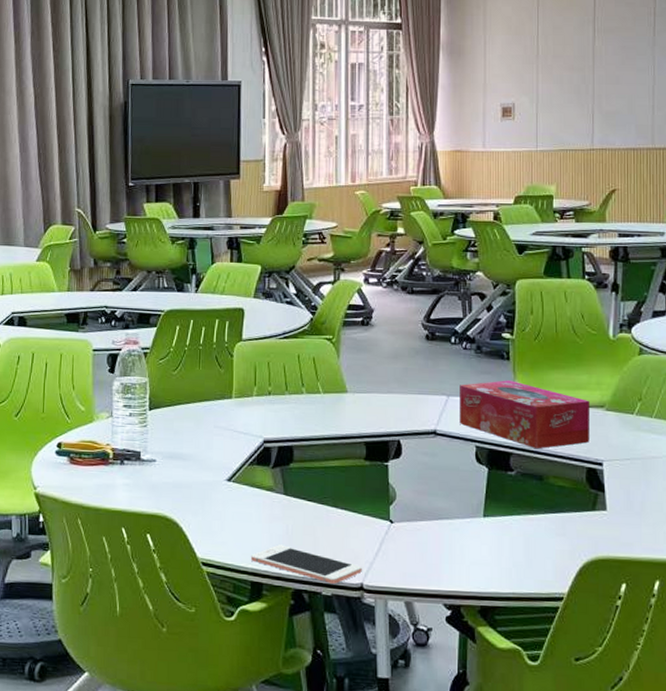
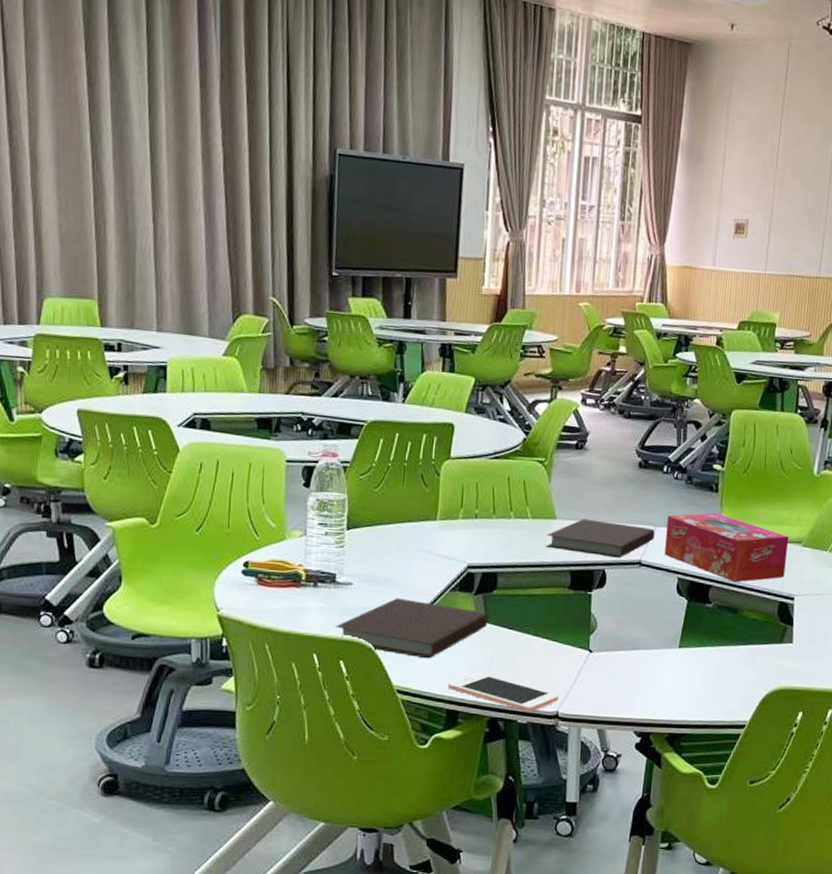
notebook: none [141,473,287,532] -> present [334,598,489,659]
notebook: none [339,391,448,429] -> present [546,519,655,558]

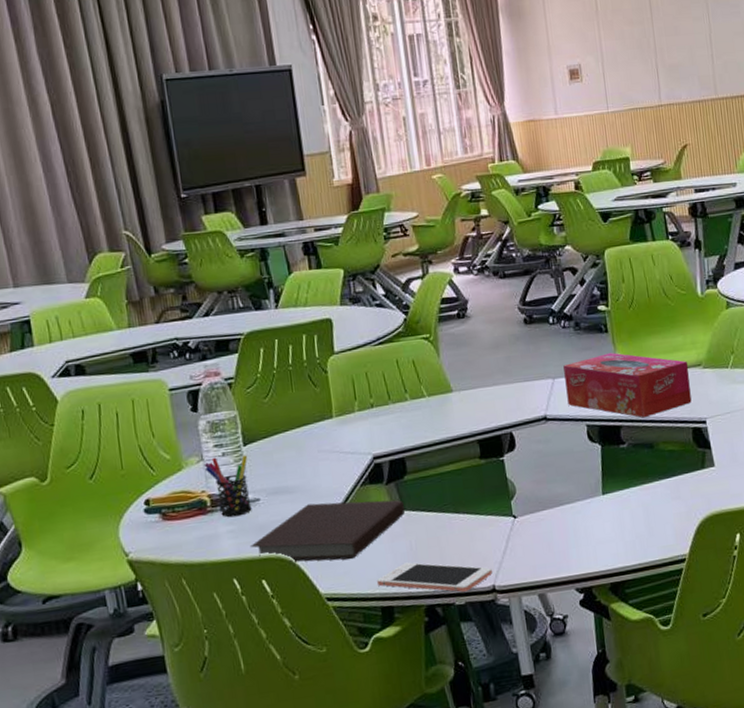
pen holder: none [306,535,349,596] -> present [204,455,252,518]
notebook: present [546,519,655,558] -> none [447,381,555,422]

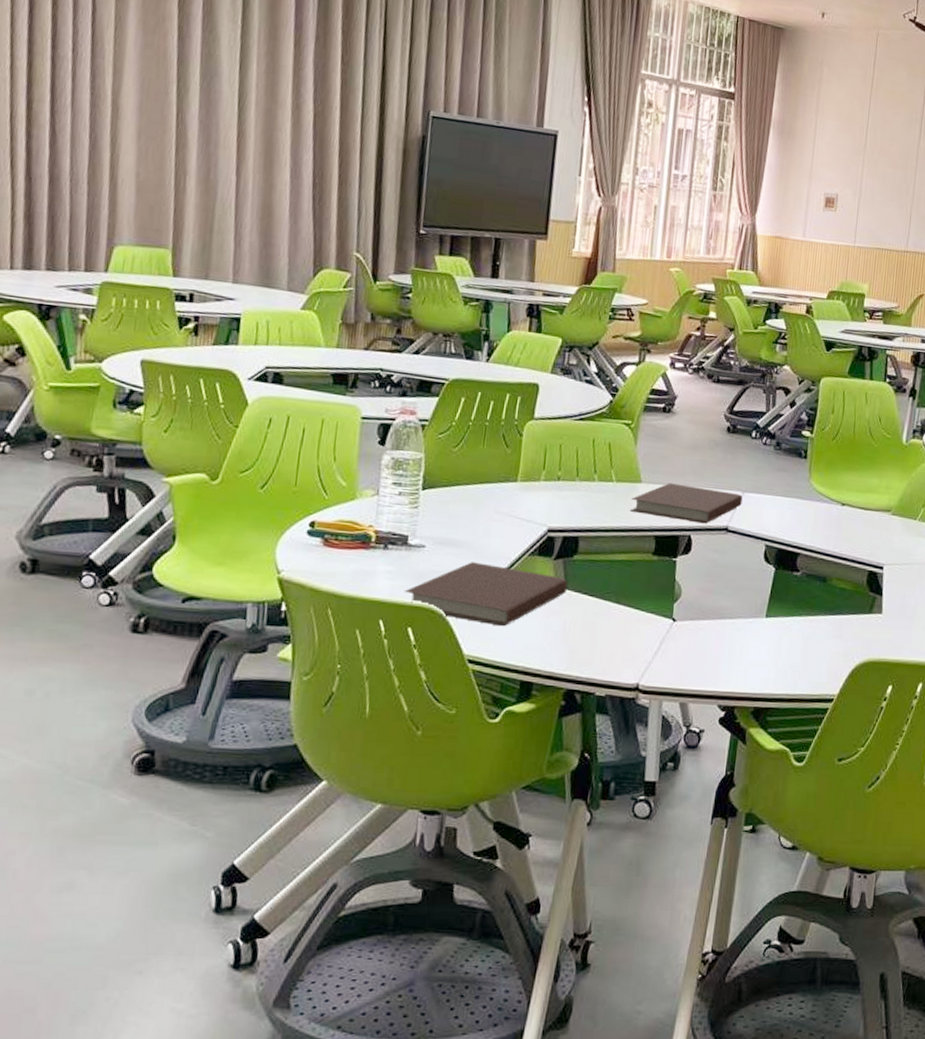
pen holder: present [204,455,252,518] -> none [378,494,424,559]
cell phone: present [376,562,492,592] -> none [521,641,640,684]
notebook: none [447,381,555,422] -> present [630,483,743,524]
tissue box: present [563,352,692,418] -> none [752,479,879,551]

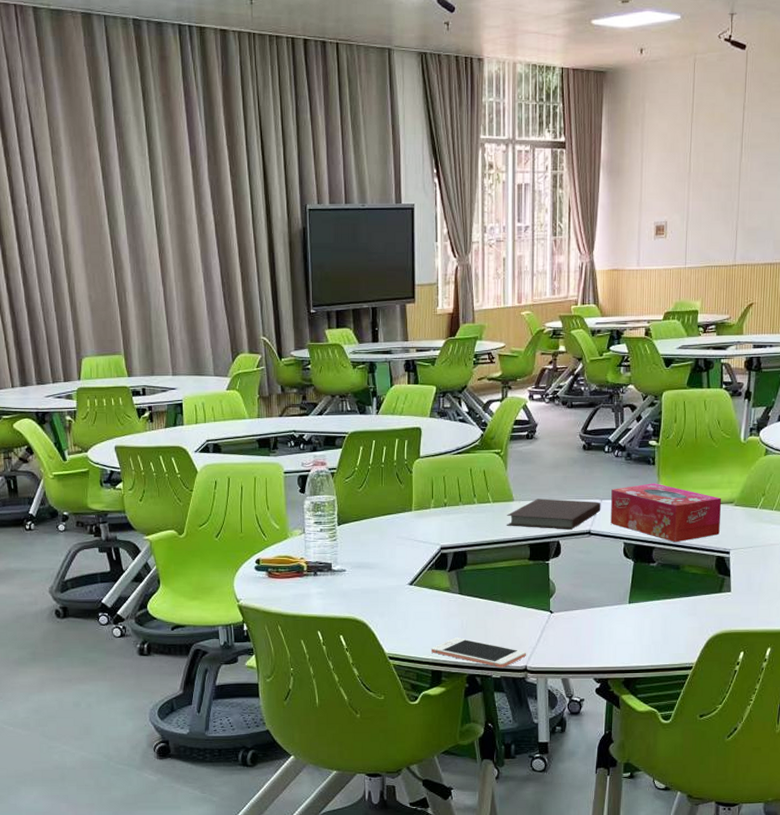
notebook: present [404,562,568,627] -> none [333,579,462,629]
cell phone: none [521,641,640,684] -> present [430,637,526,668]
tissue box: none [752,479,879,551] -> present [611,483,722,543]

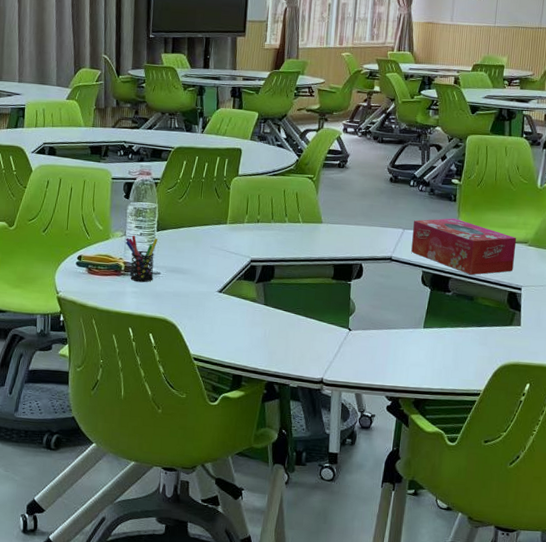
pen holder: none [305,532,340,582] -> present [125,235,159,283]
cell phone: present [430,637,526,668] -> none [233,345,323,378]
notebook: present [507,499,601,530] -> none [314,223,403,255]

